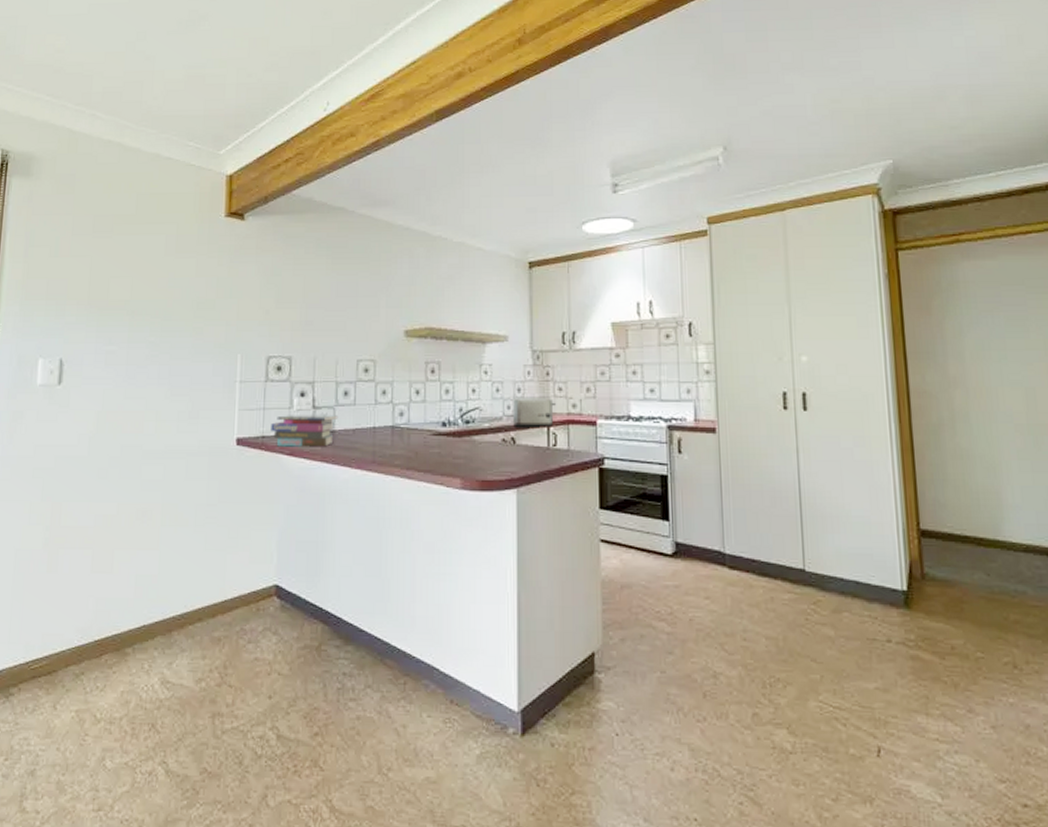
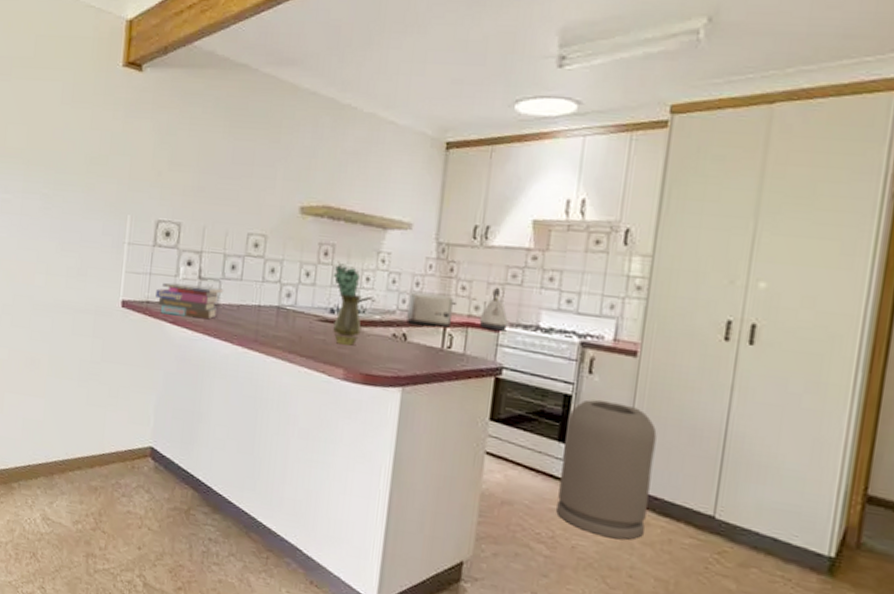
vase: none [441,376,473,455] -> present [333,260,362,346]
kettle: none [578,385,604,426] -> present [479,287,509,332]
trash can: none [668,476,749,605] -> present [556,399,657,540]

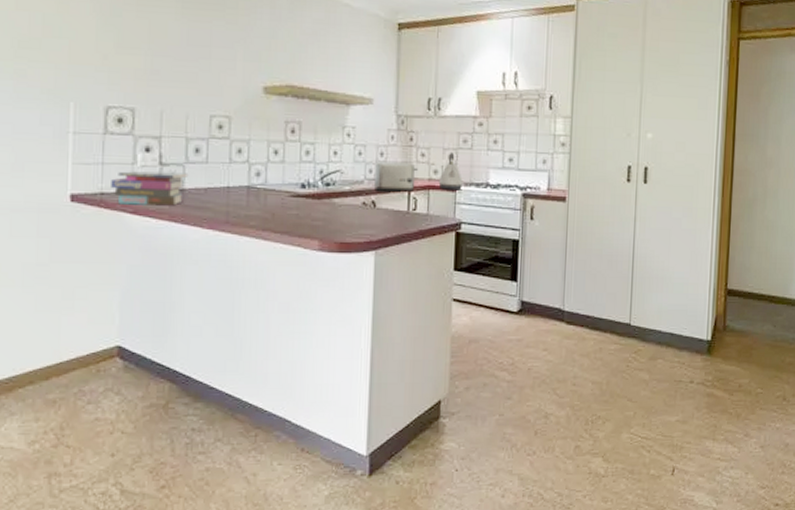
vase: present [333,260,362,346] -> none [301,137,333,217]
trash can: present [556,399,657,540] -> none [514,241,585,356]

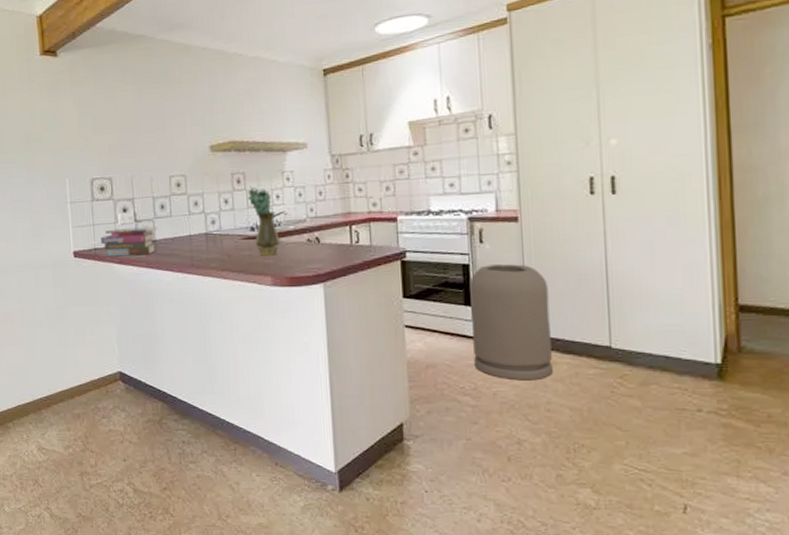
vase: none [301,137,333,217] -> present [248,185,280,256]
toaster: present [373,162,419,192] -> none [315,198,358,228]
kettle: present [438,152,464,192] -> none [378,183,404,222]
trash can: none [514,241,585,356] -> present [470,263,553,381]

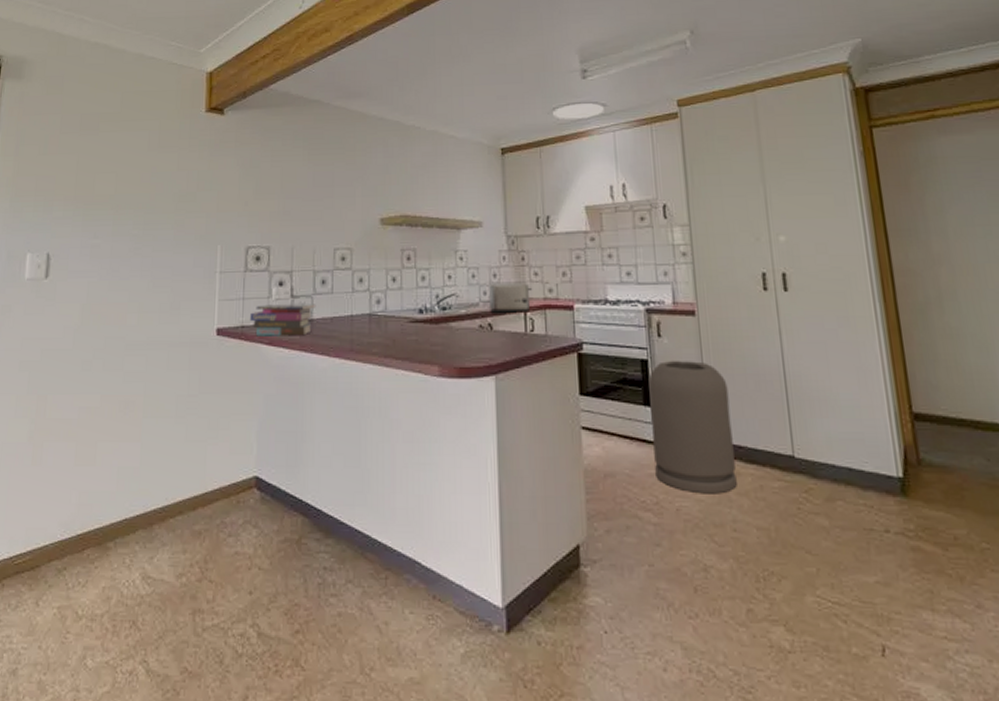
vase: present [248,185,280,256] -> none [417,263,450,342]
toaster: none [315,198,358,228] -> present [488,283,533,313]

